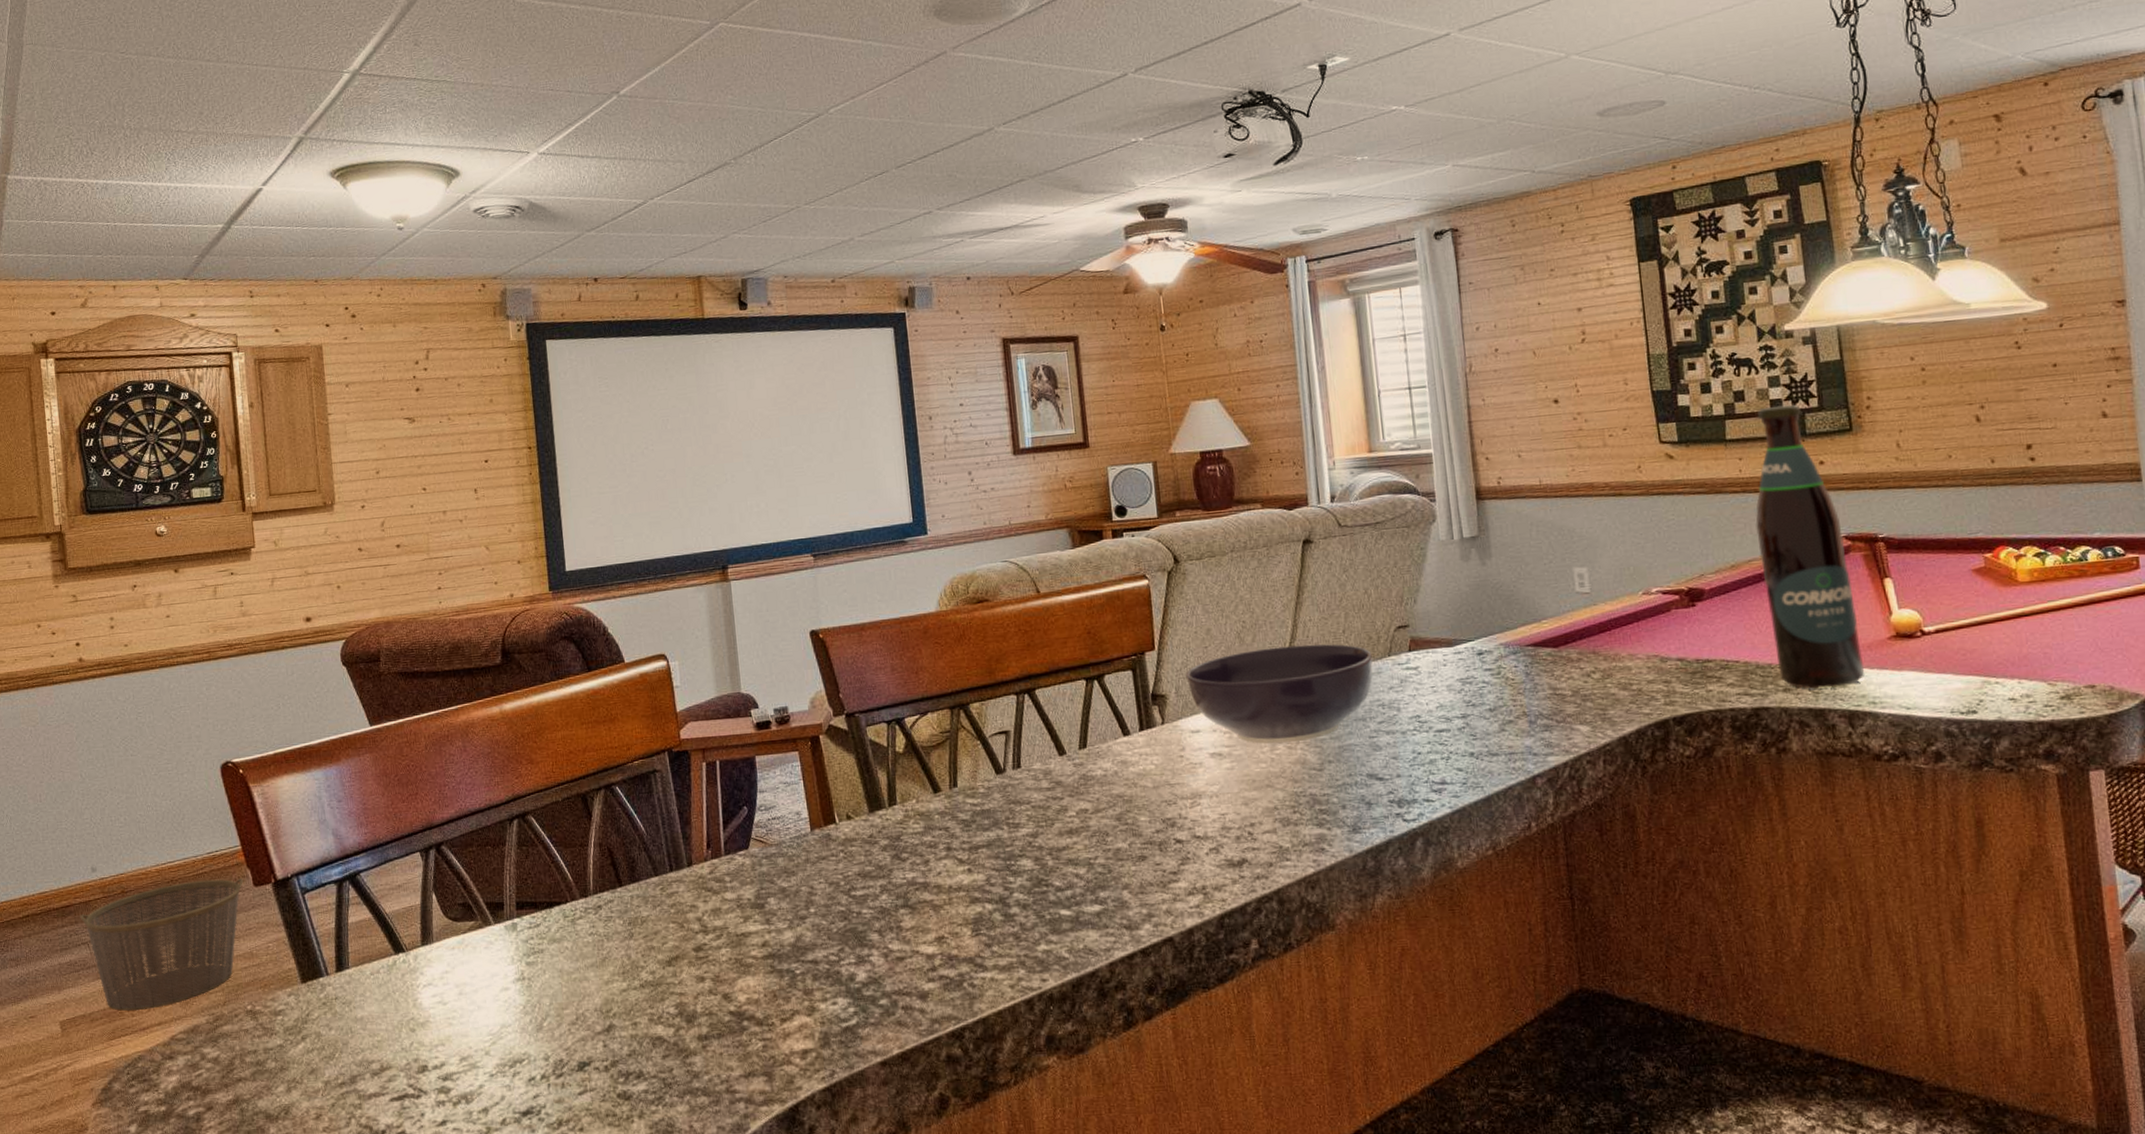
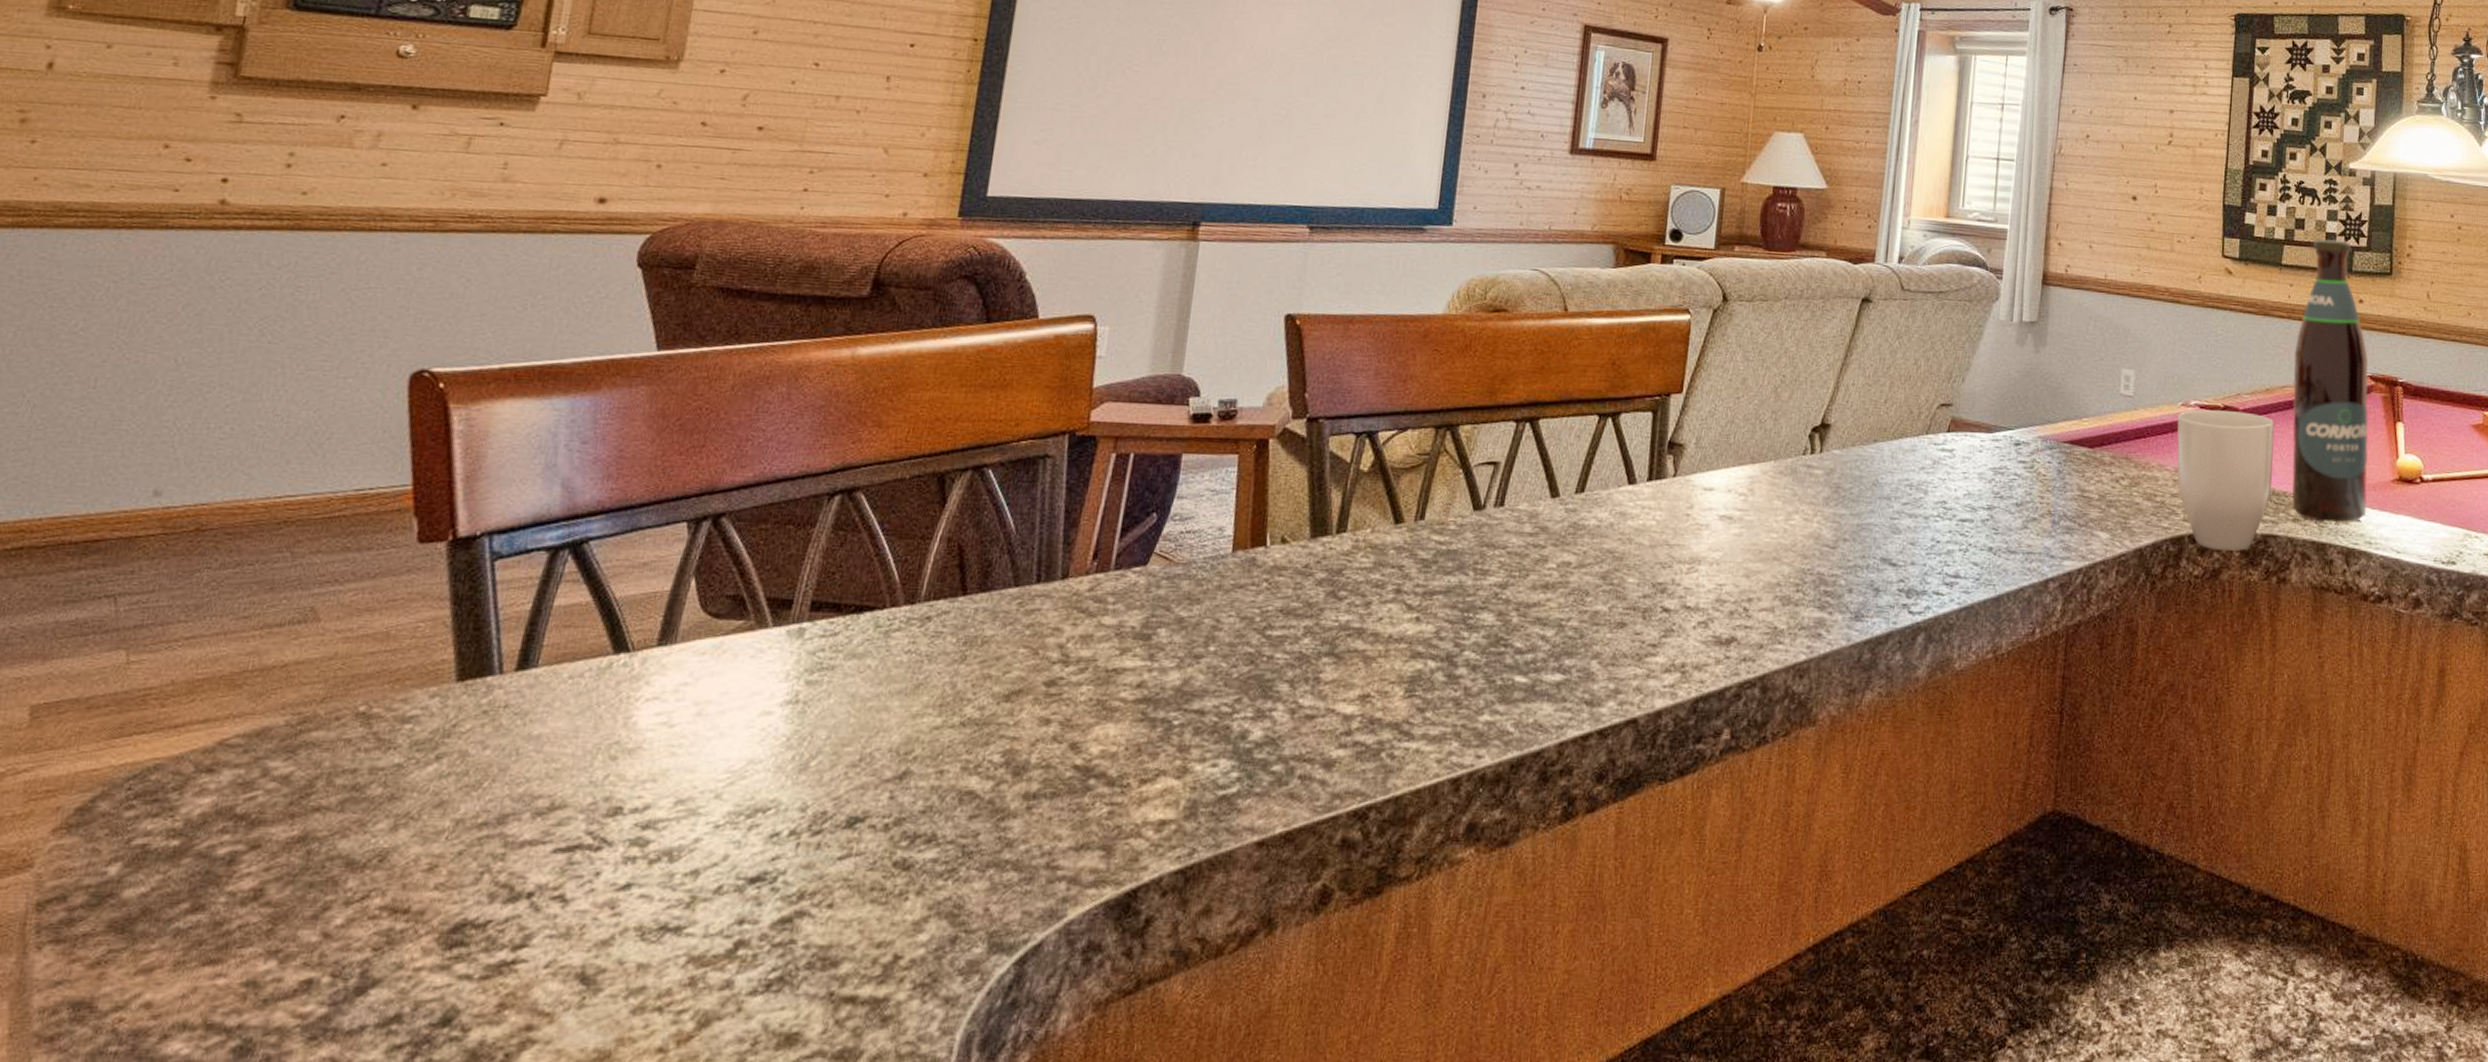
basket: present [80,878,243,1011] -> none [112,525,403,699]
bowl: present [1185,644,1373,744] -> none [1710,408,1911,514]
mug: none [1640,591,1755,729] -> present [2177,409,2275,552]

